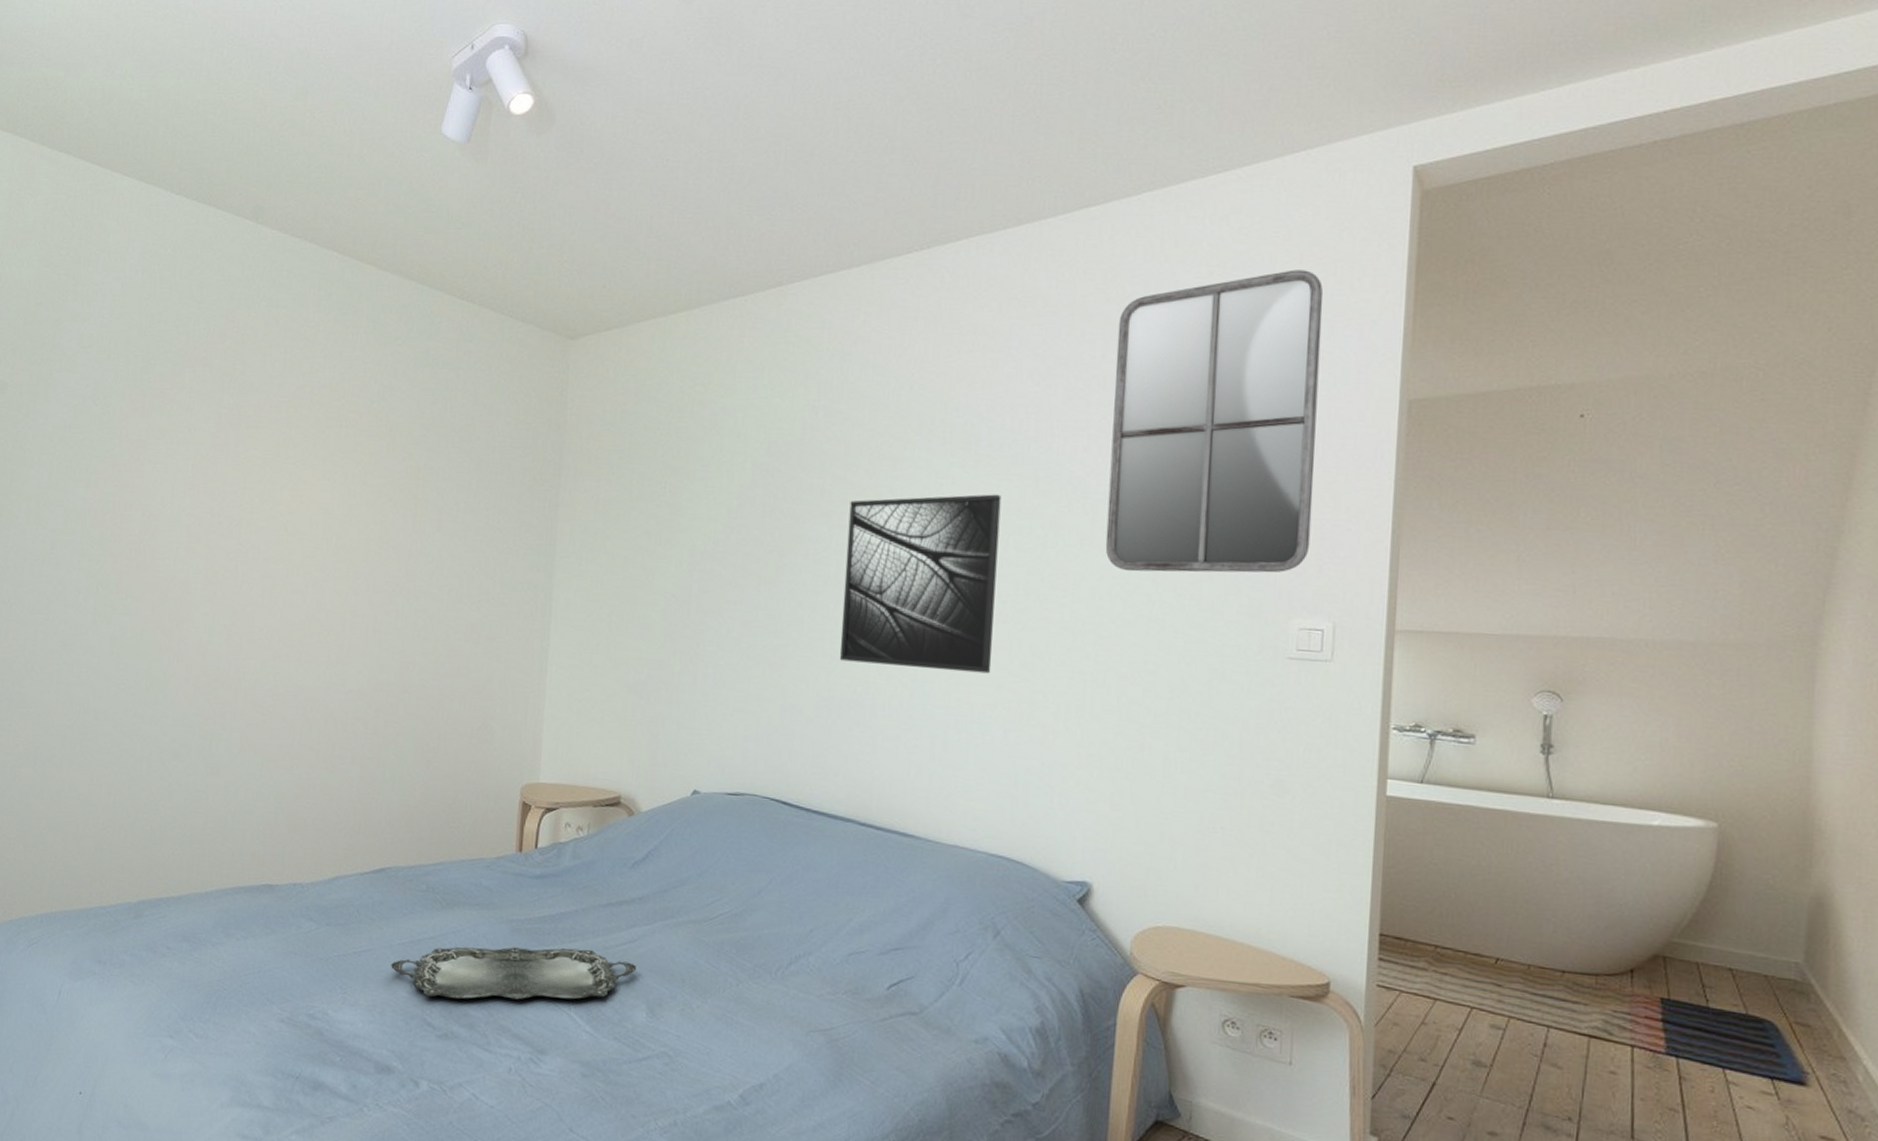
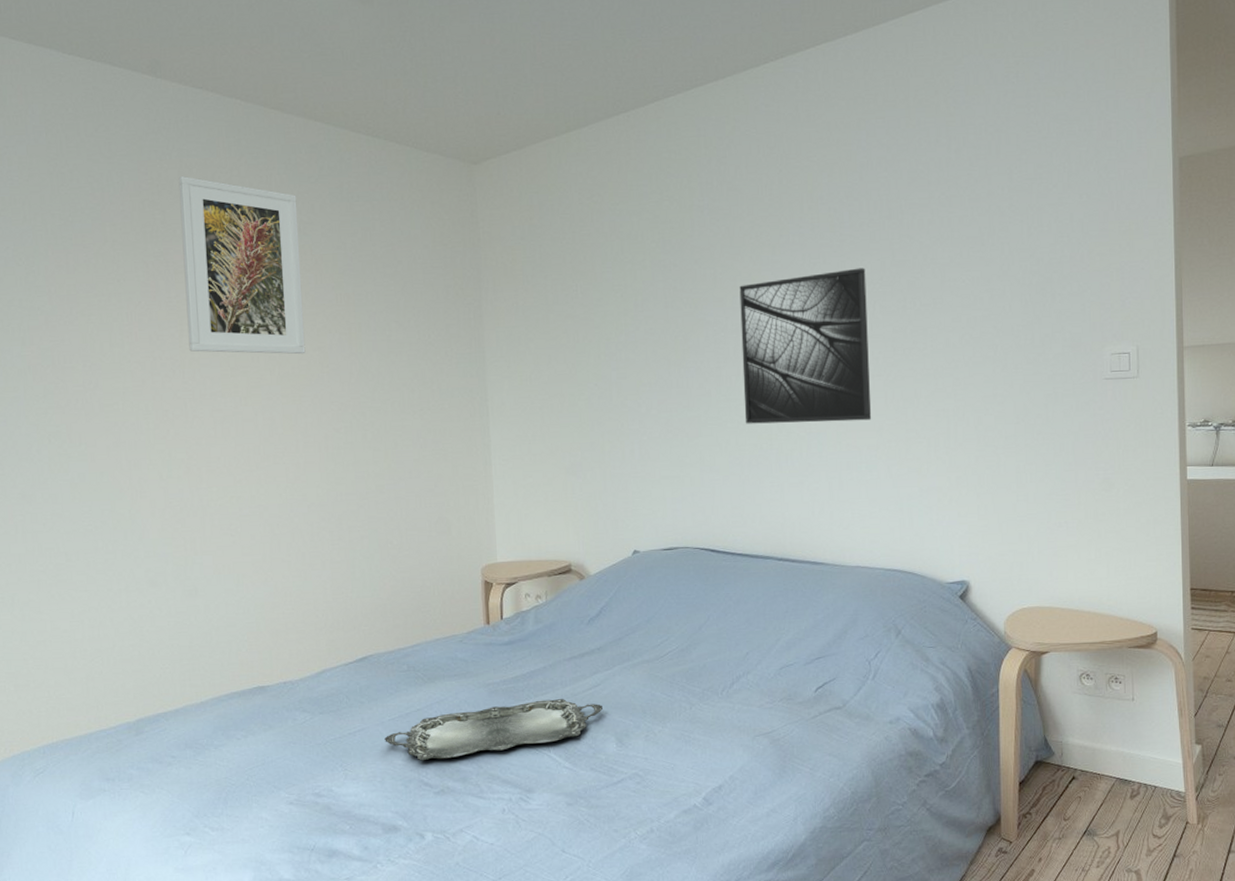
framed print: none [249,327,380,527] -> present [178,176,306,355]
home mirror: present [1105,269,1323,573] -> none [947,54,1114,322]

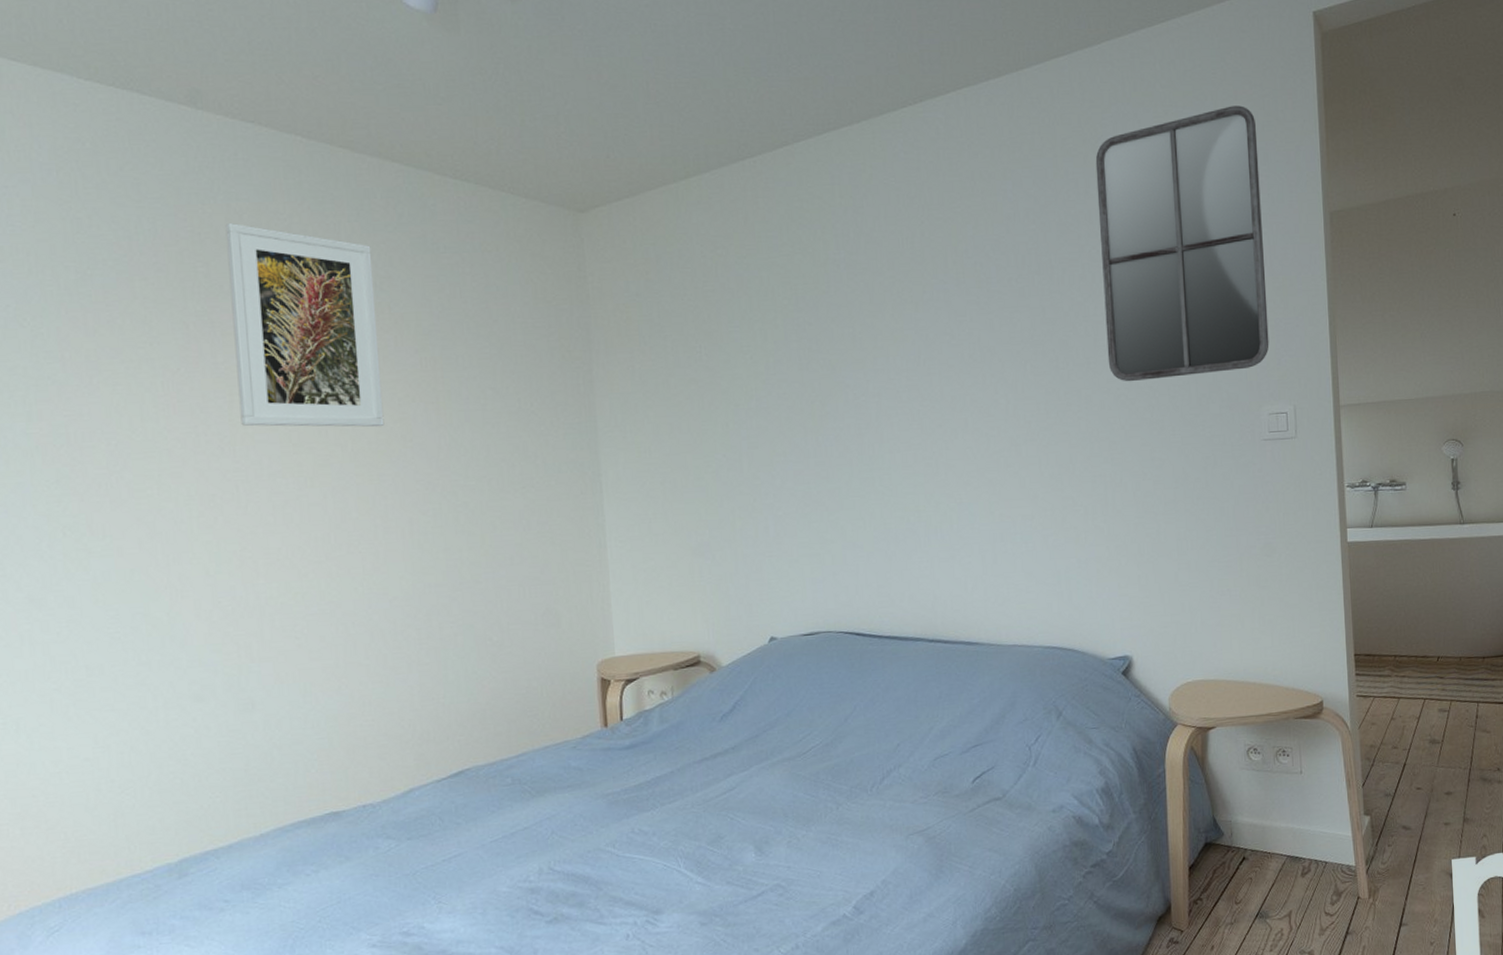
serving tray: present [385,699,603,760] -> none [486,806,739,886]
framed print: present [739,268,872,424] -> none [881,326,1026,495]
home mirror: none [947,54,1114,322] -> present [1095,105,1269,382]

